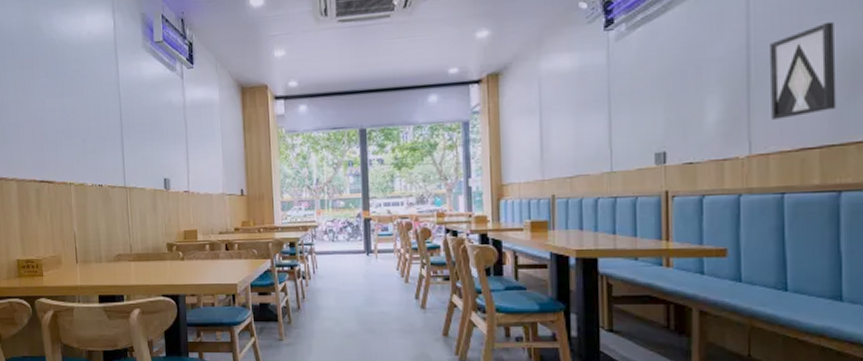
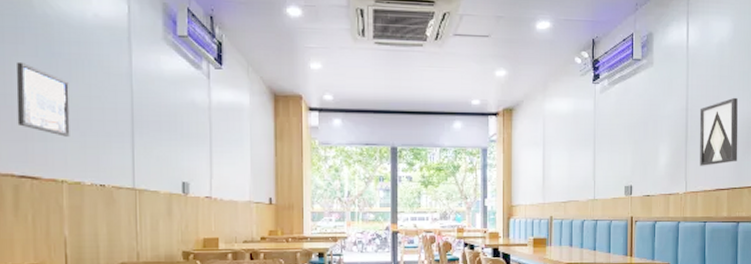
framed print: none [34,83,74,145] -> present [16,61,70,137]

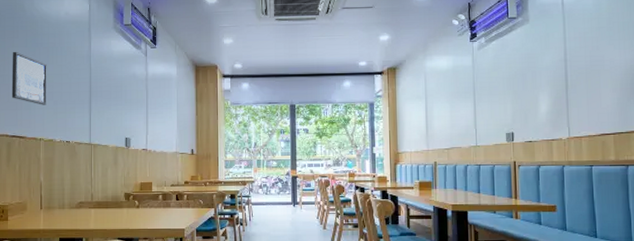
wall art: present [699,97,738,166] -> none [579,46,623,113]

